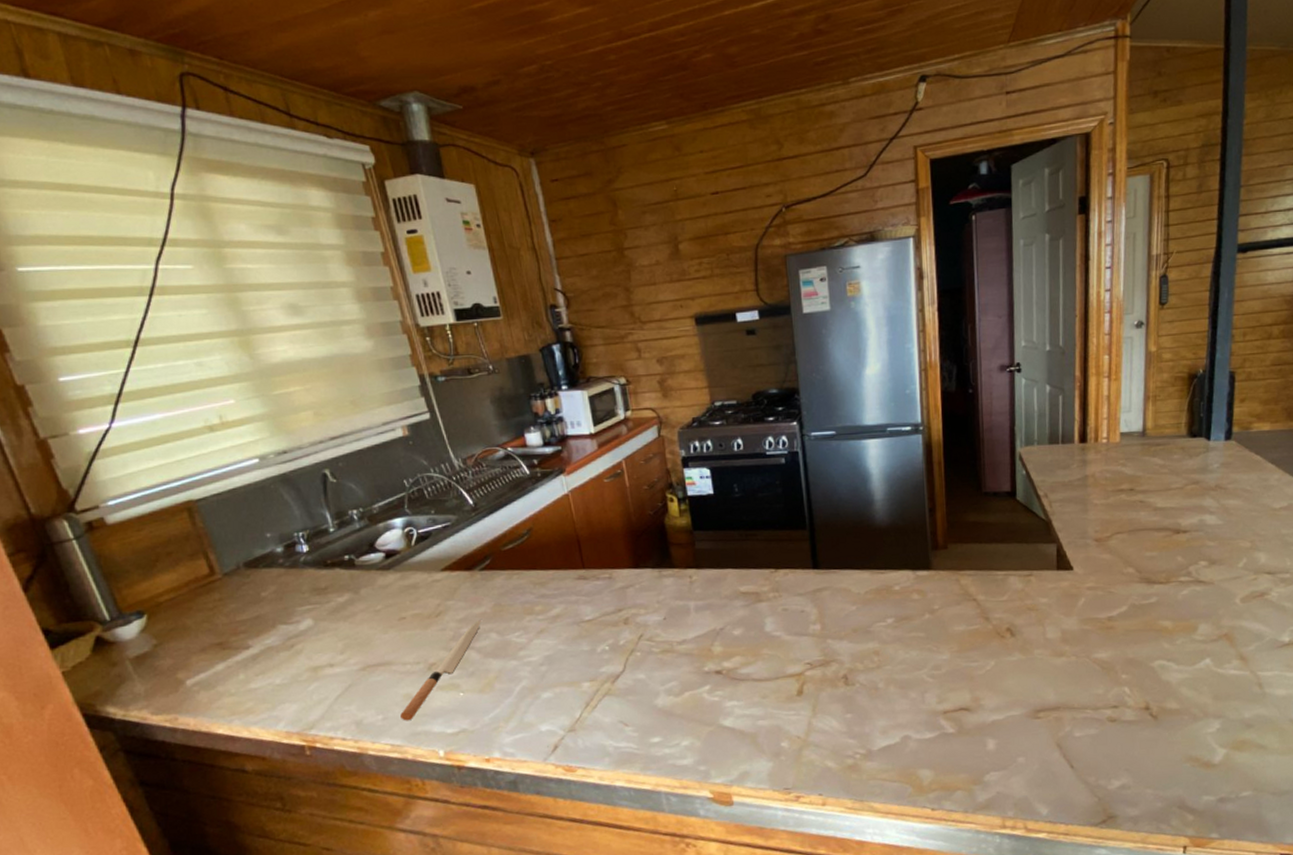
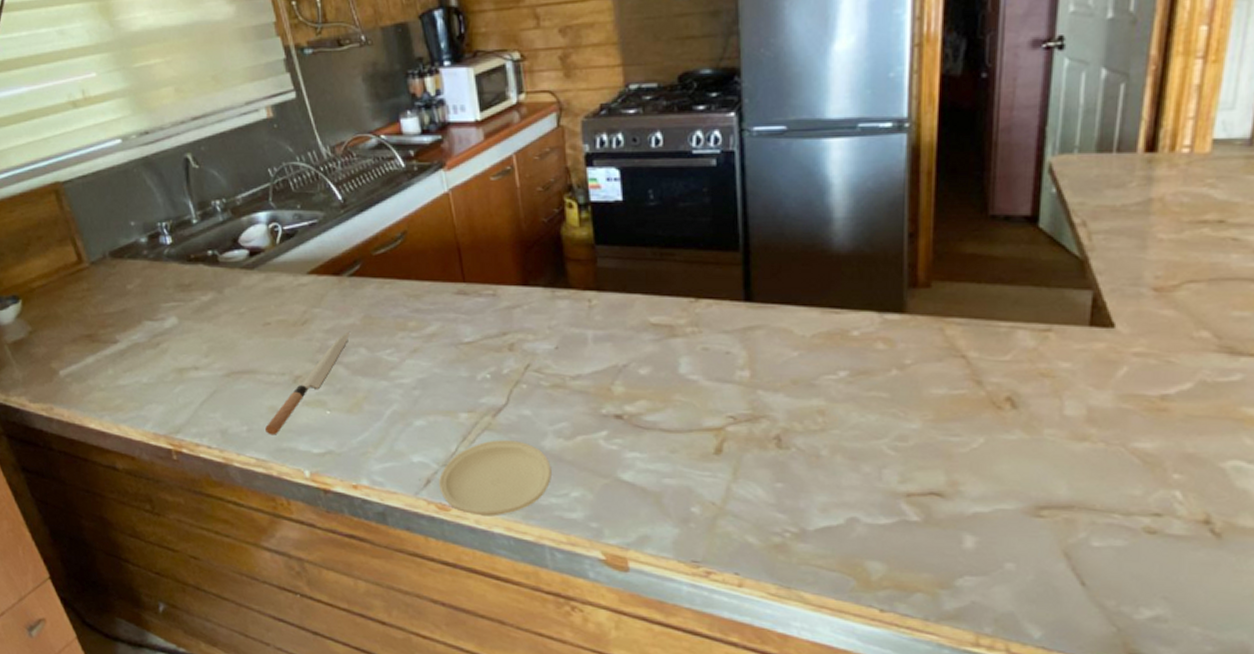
plate: none [565,701,665,773] -> present [439,440,552,516]

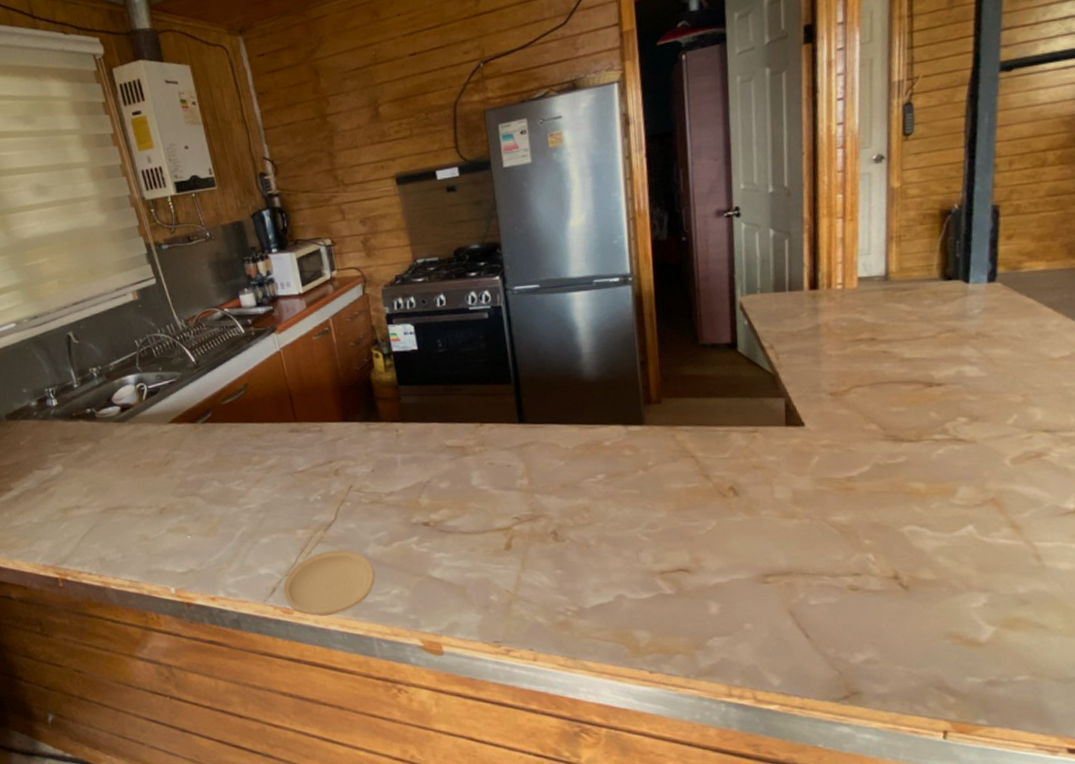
kitchen knife: present [265,331,350,436] -> none [137,468,205,560]

